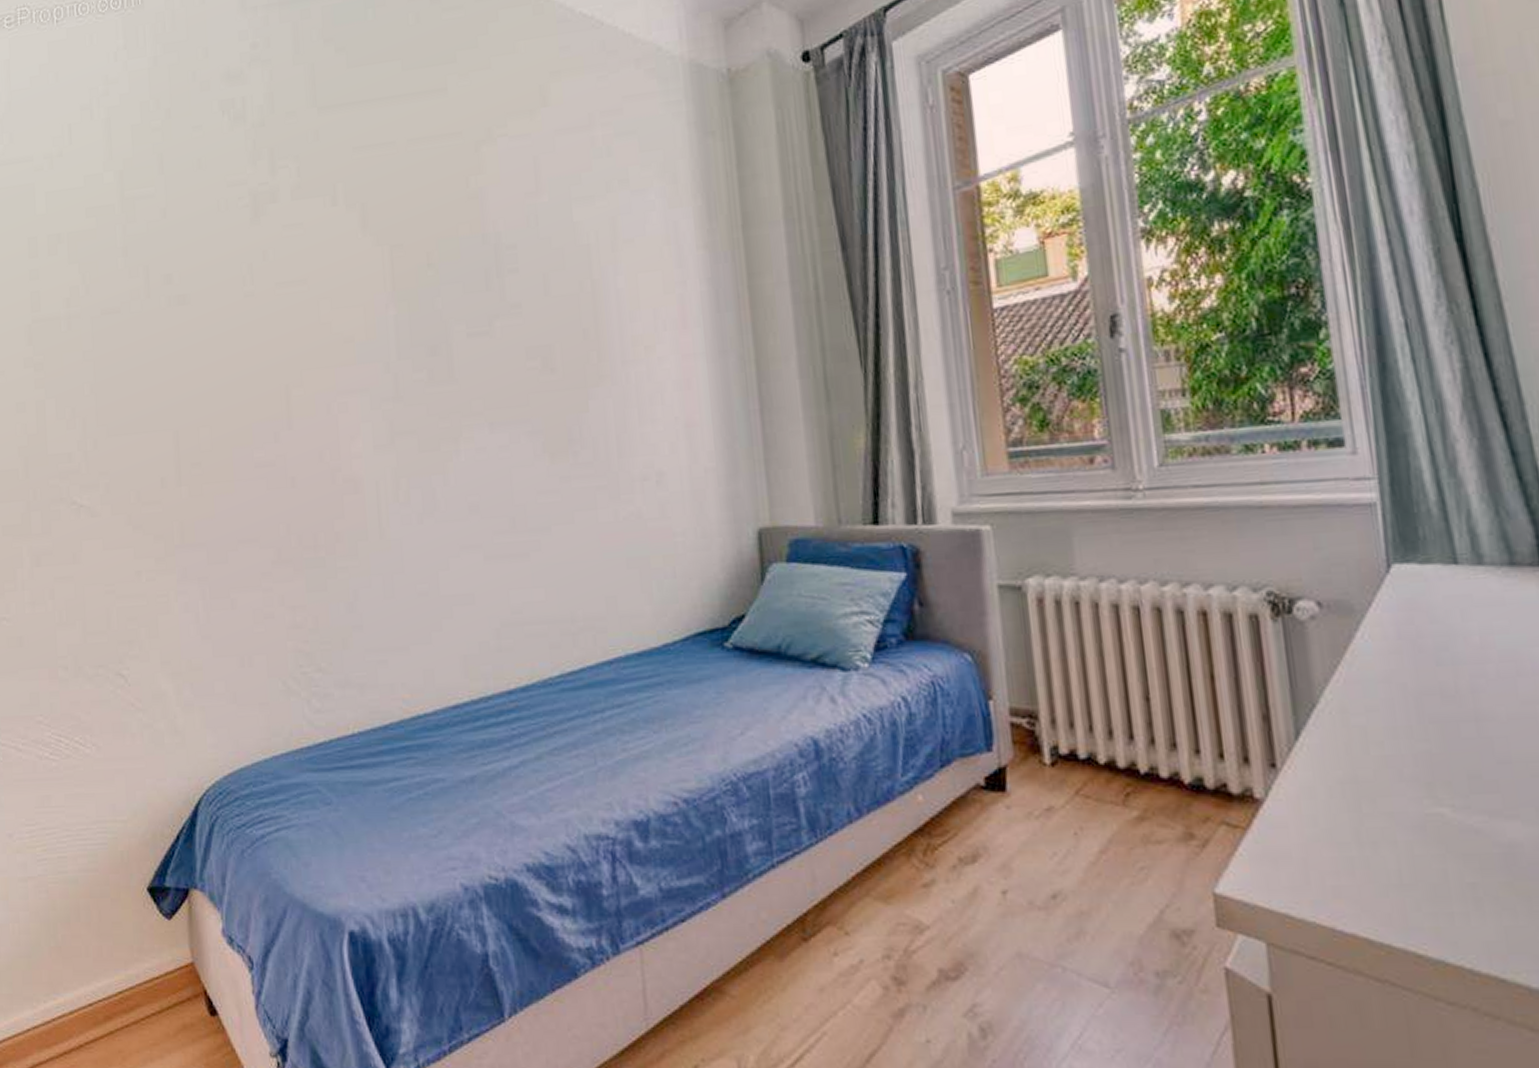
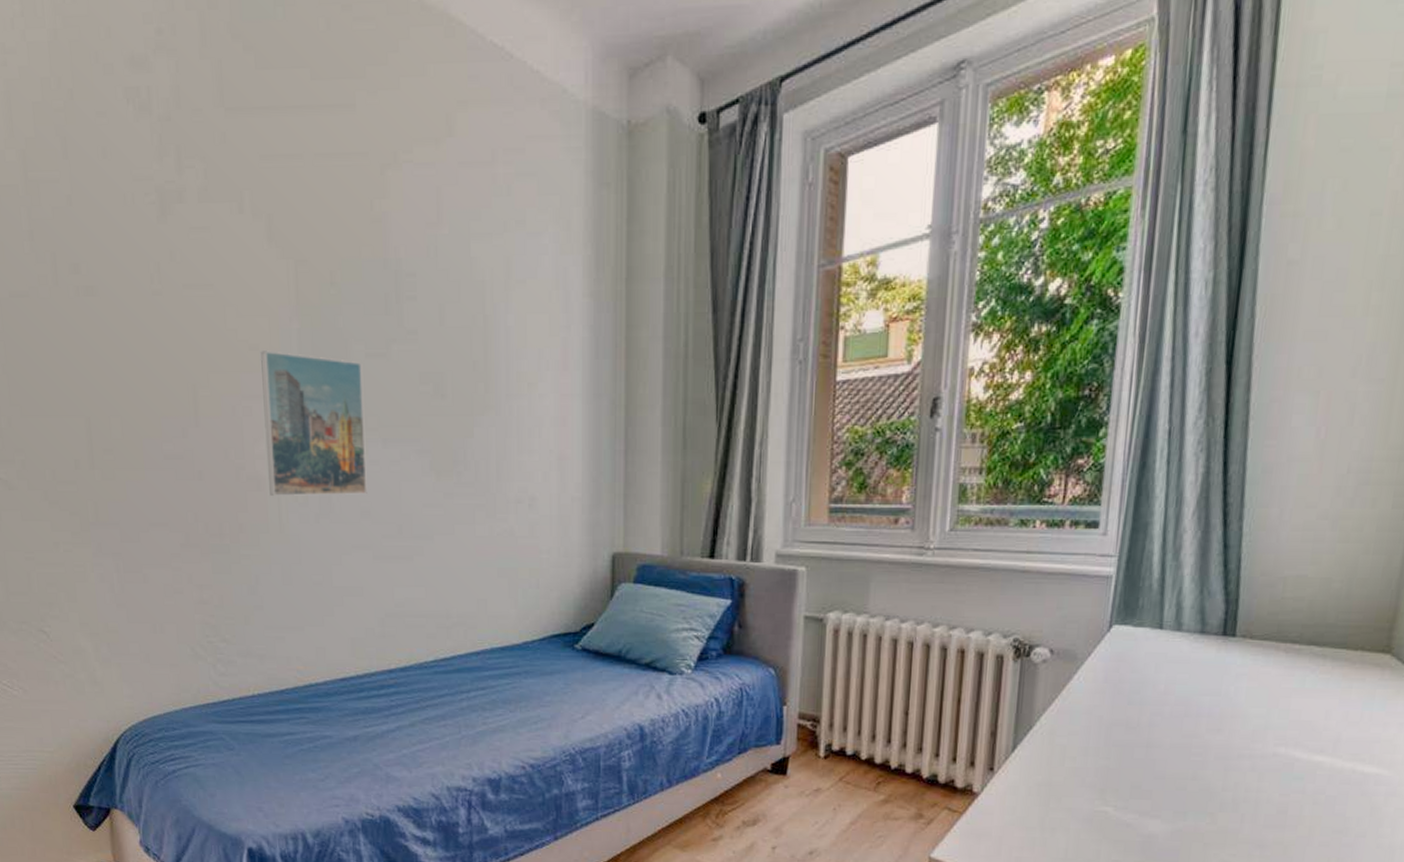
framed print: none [356,341,475,498] -> present [261,351,367,496]

